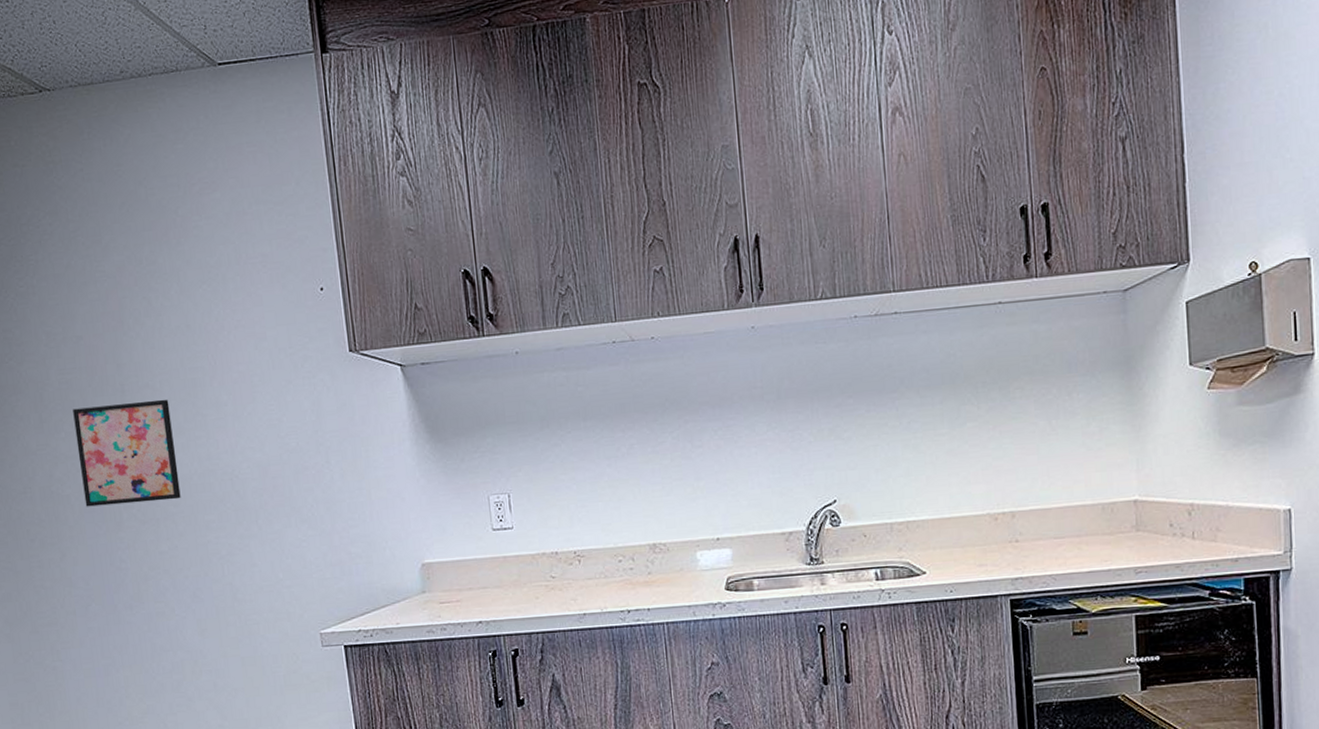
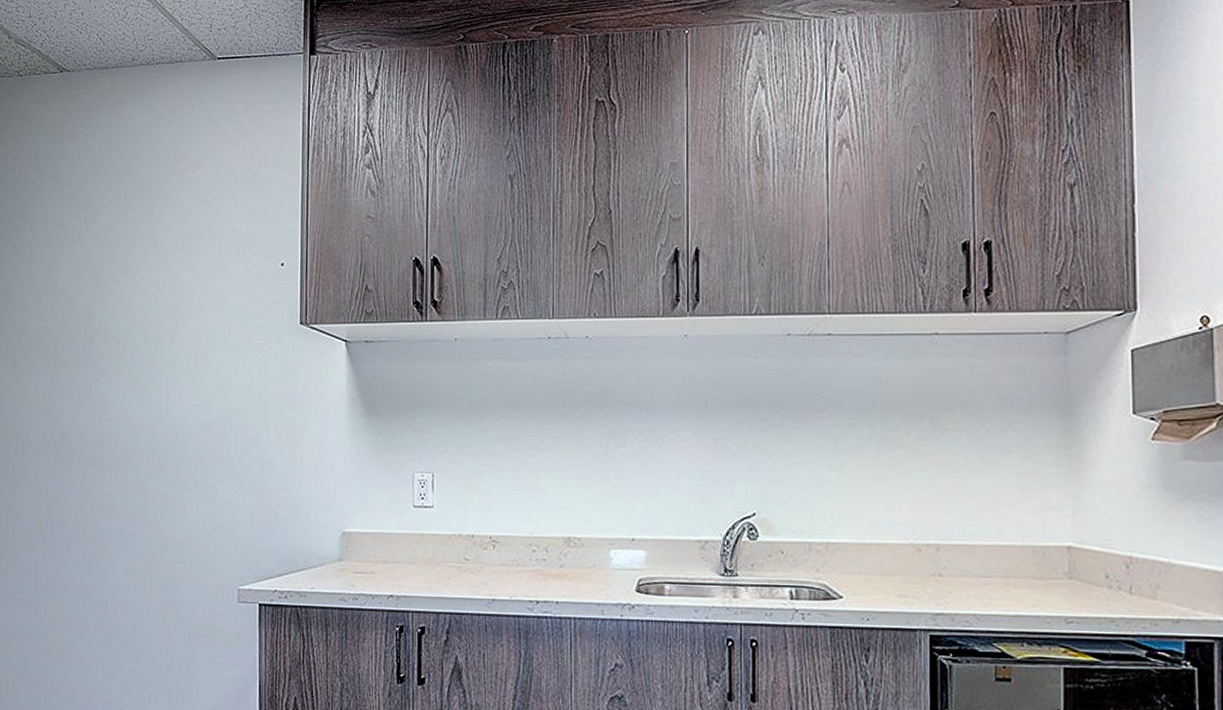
wall art: present [73,399,181,507] -> none [42,352,131,446]

